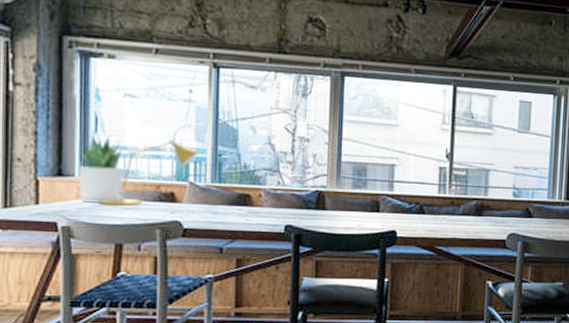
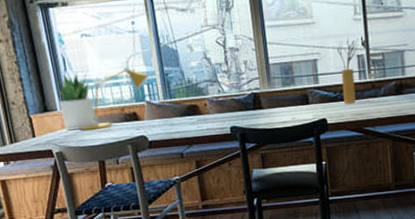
vase: none [418,148,444,219] -> present [336,38,359,105]

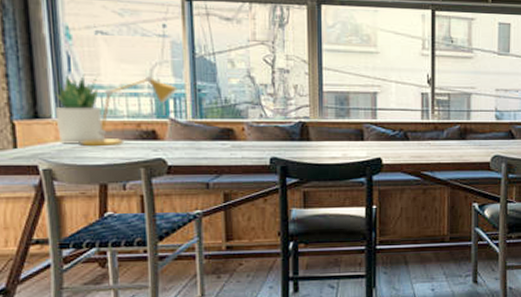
vase: present [336,38,359,105] -> none [400,74,425,145]

